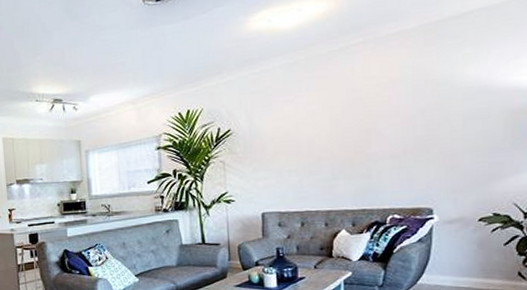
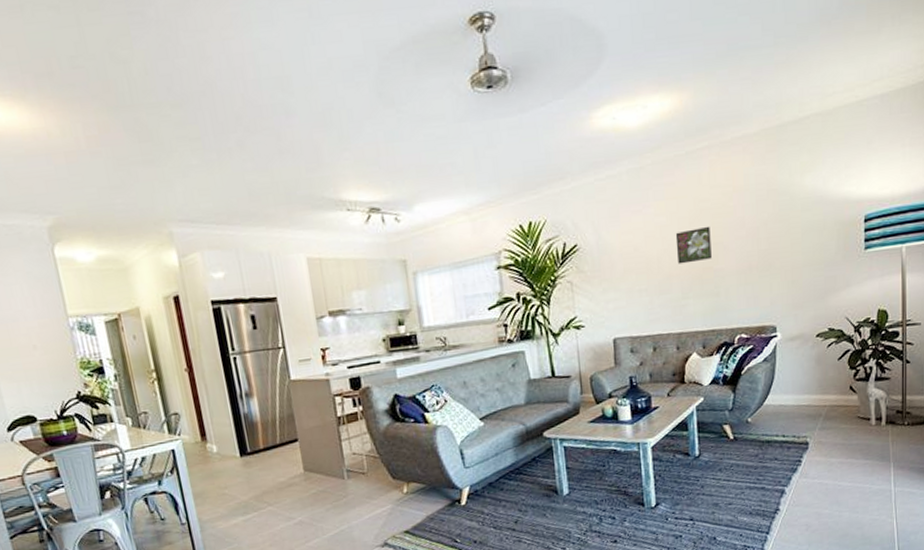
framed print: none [327,114,364,148] -> present [675,226,712,264]

